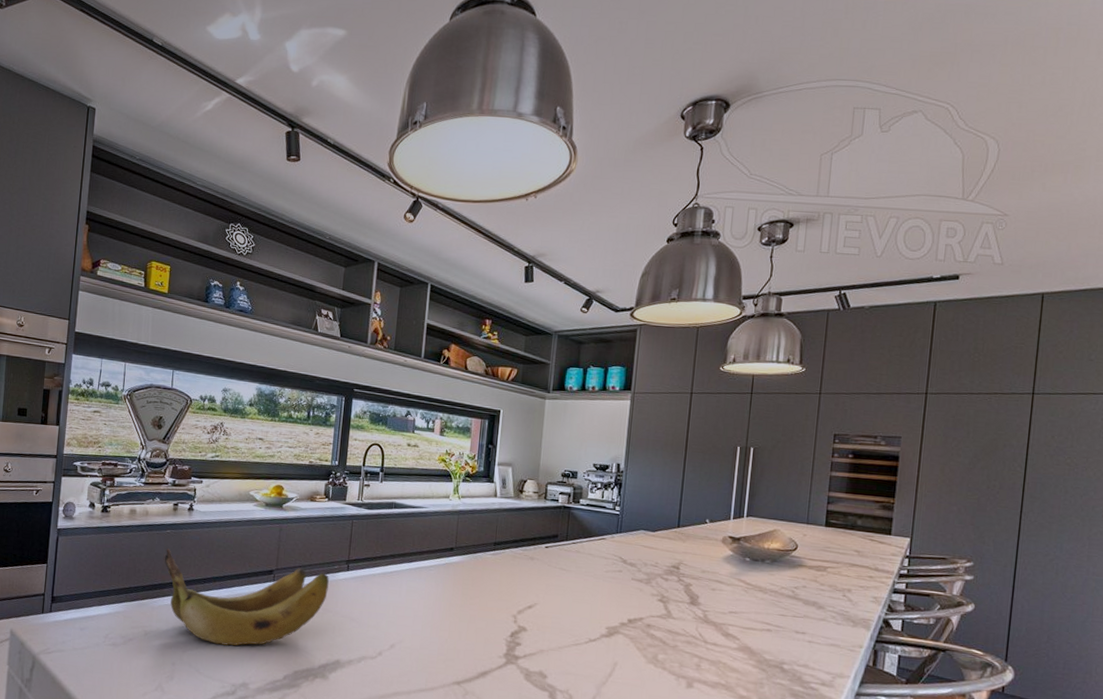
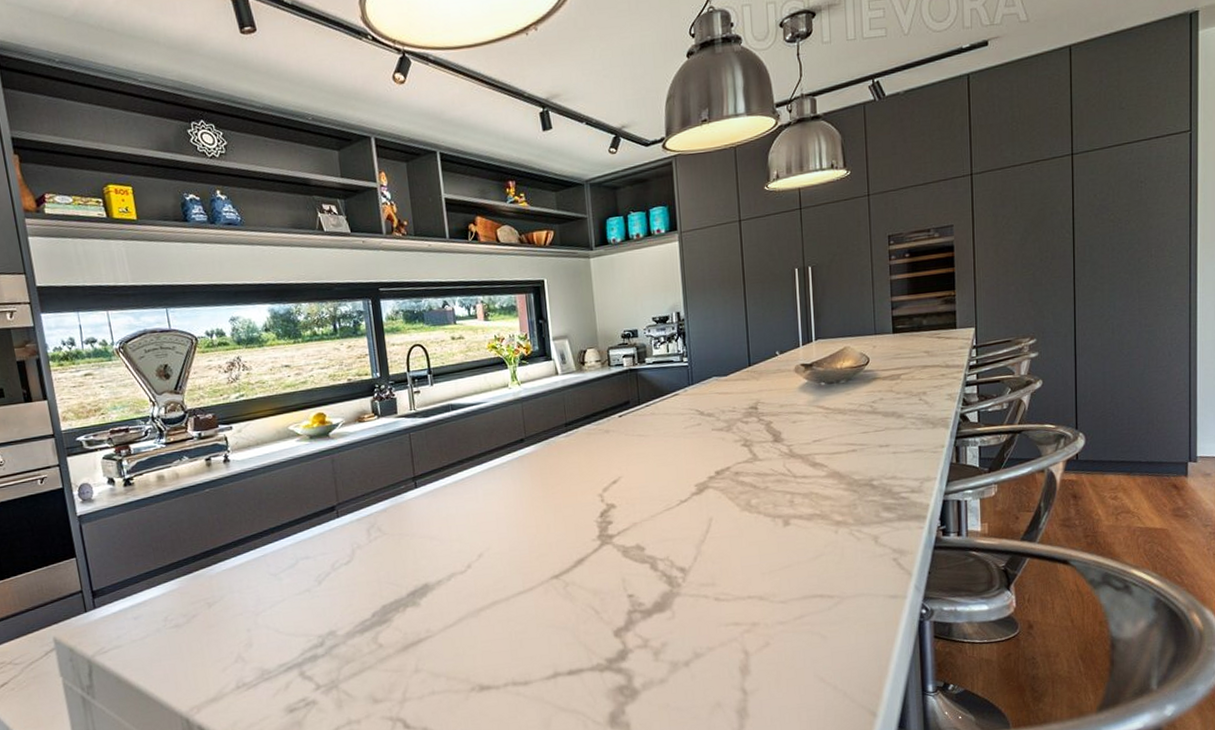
banana: present [164,548,329,646] -> none [209,496,400,599]

